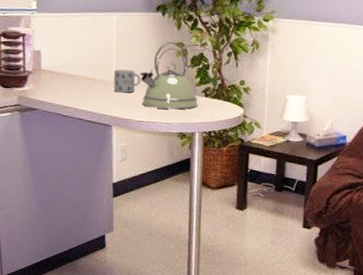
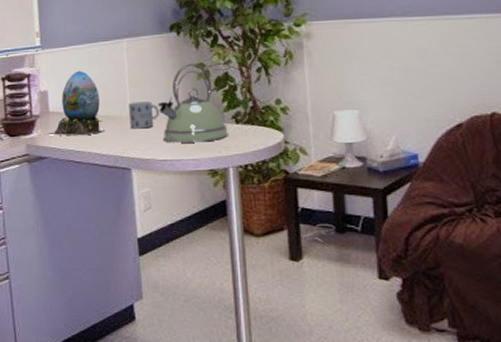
decorative egg: none [39,36,91,94] -> present [47,70,105,136]

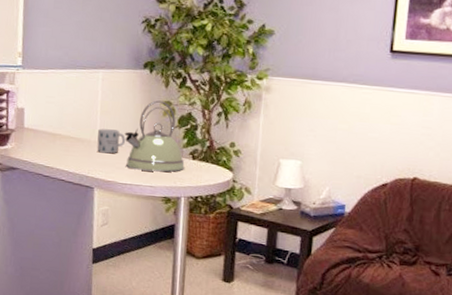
decorative egg: present [47,70,105,136] -> none [21,93,74,154]

